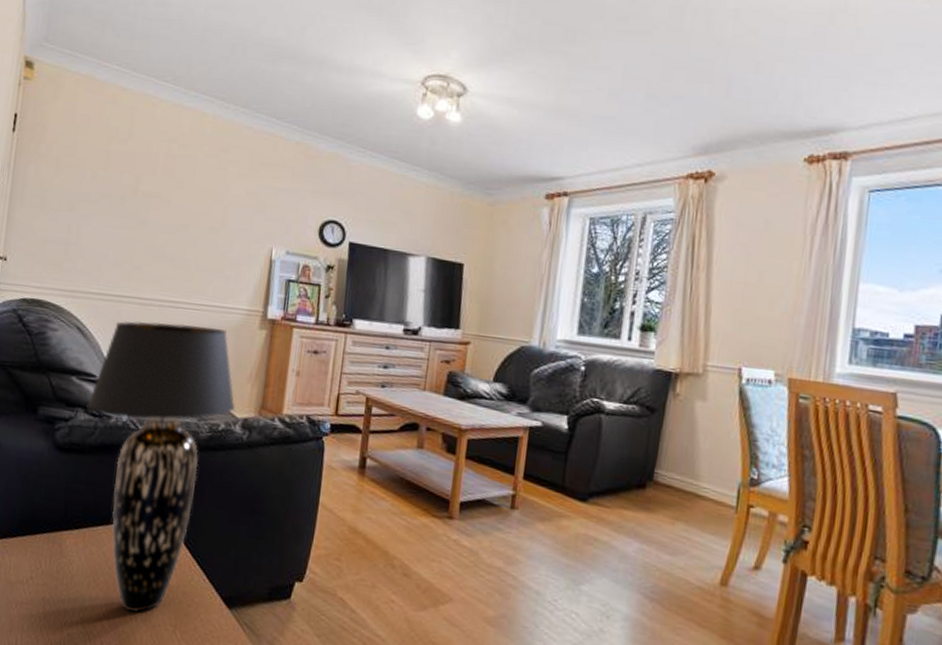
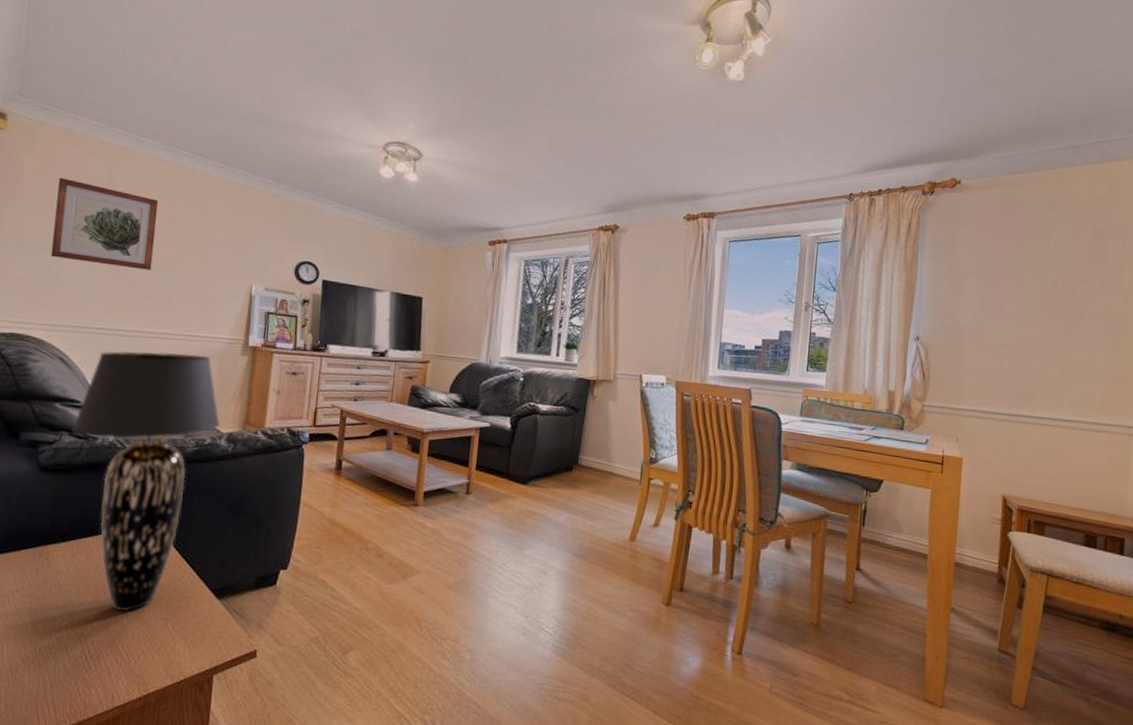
wall art: none [71,129,178,231] -> present [51,177,159,270]

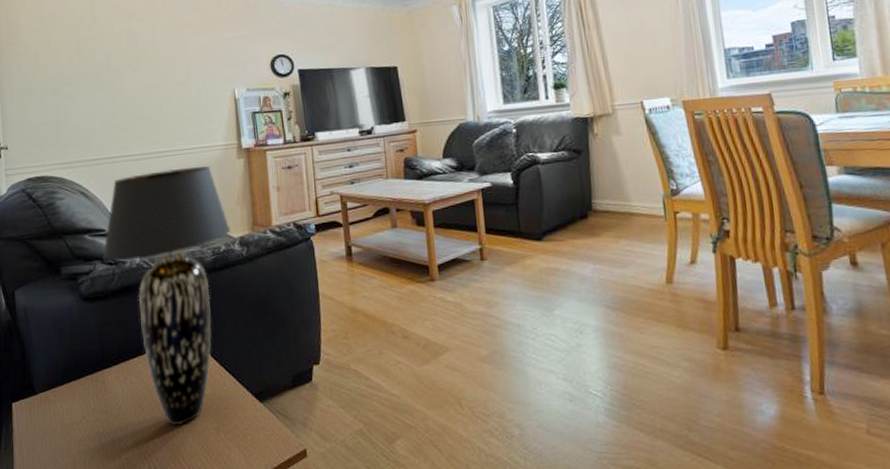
wall art: present [51,177,159,270] -> none [51,24,143,100]

